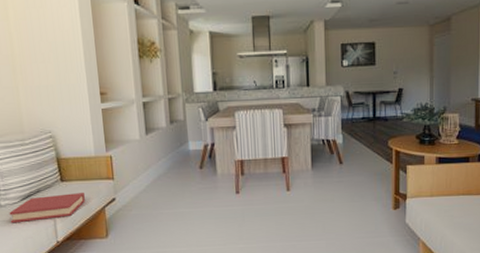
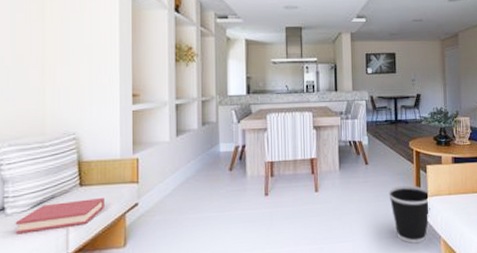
wastebasket: none [364,186,409,245] -> present [389,185,430,244]

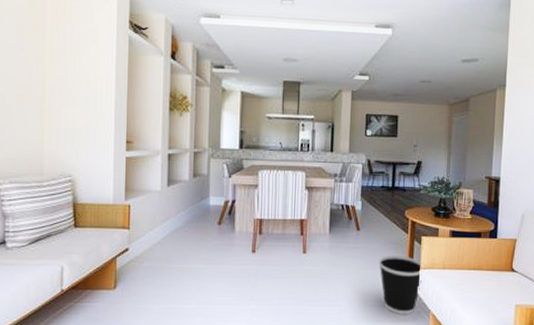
hardback book: present [15,198,104,235] -> none [15,240,97,268]

